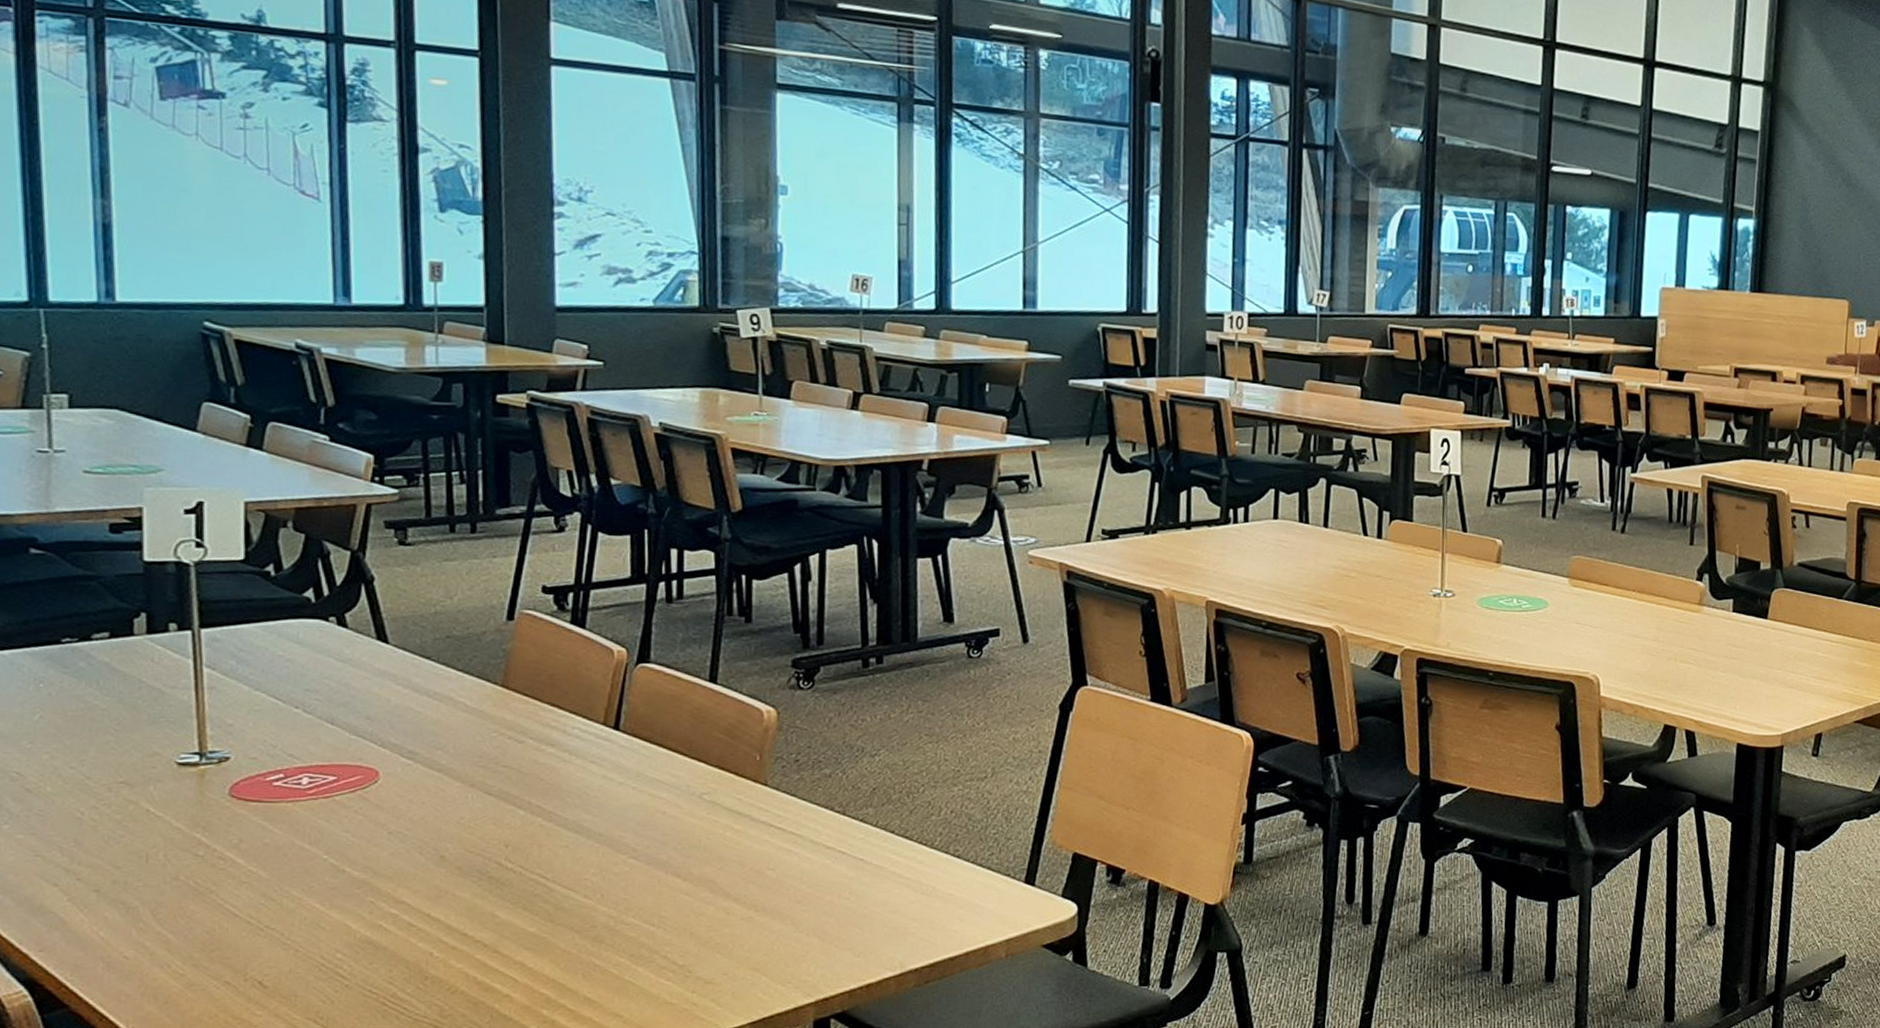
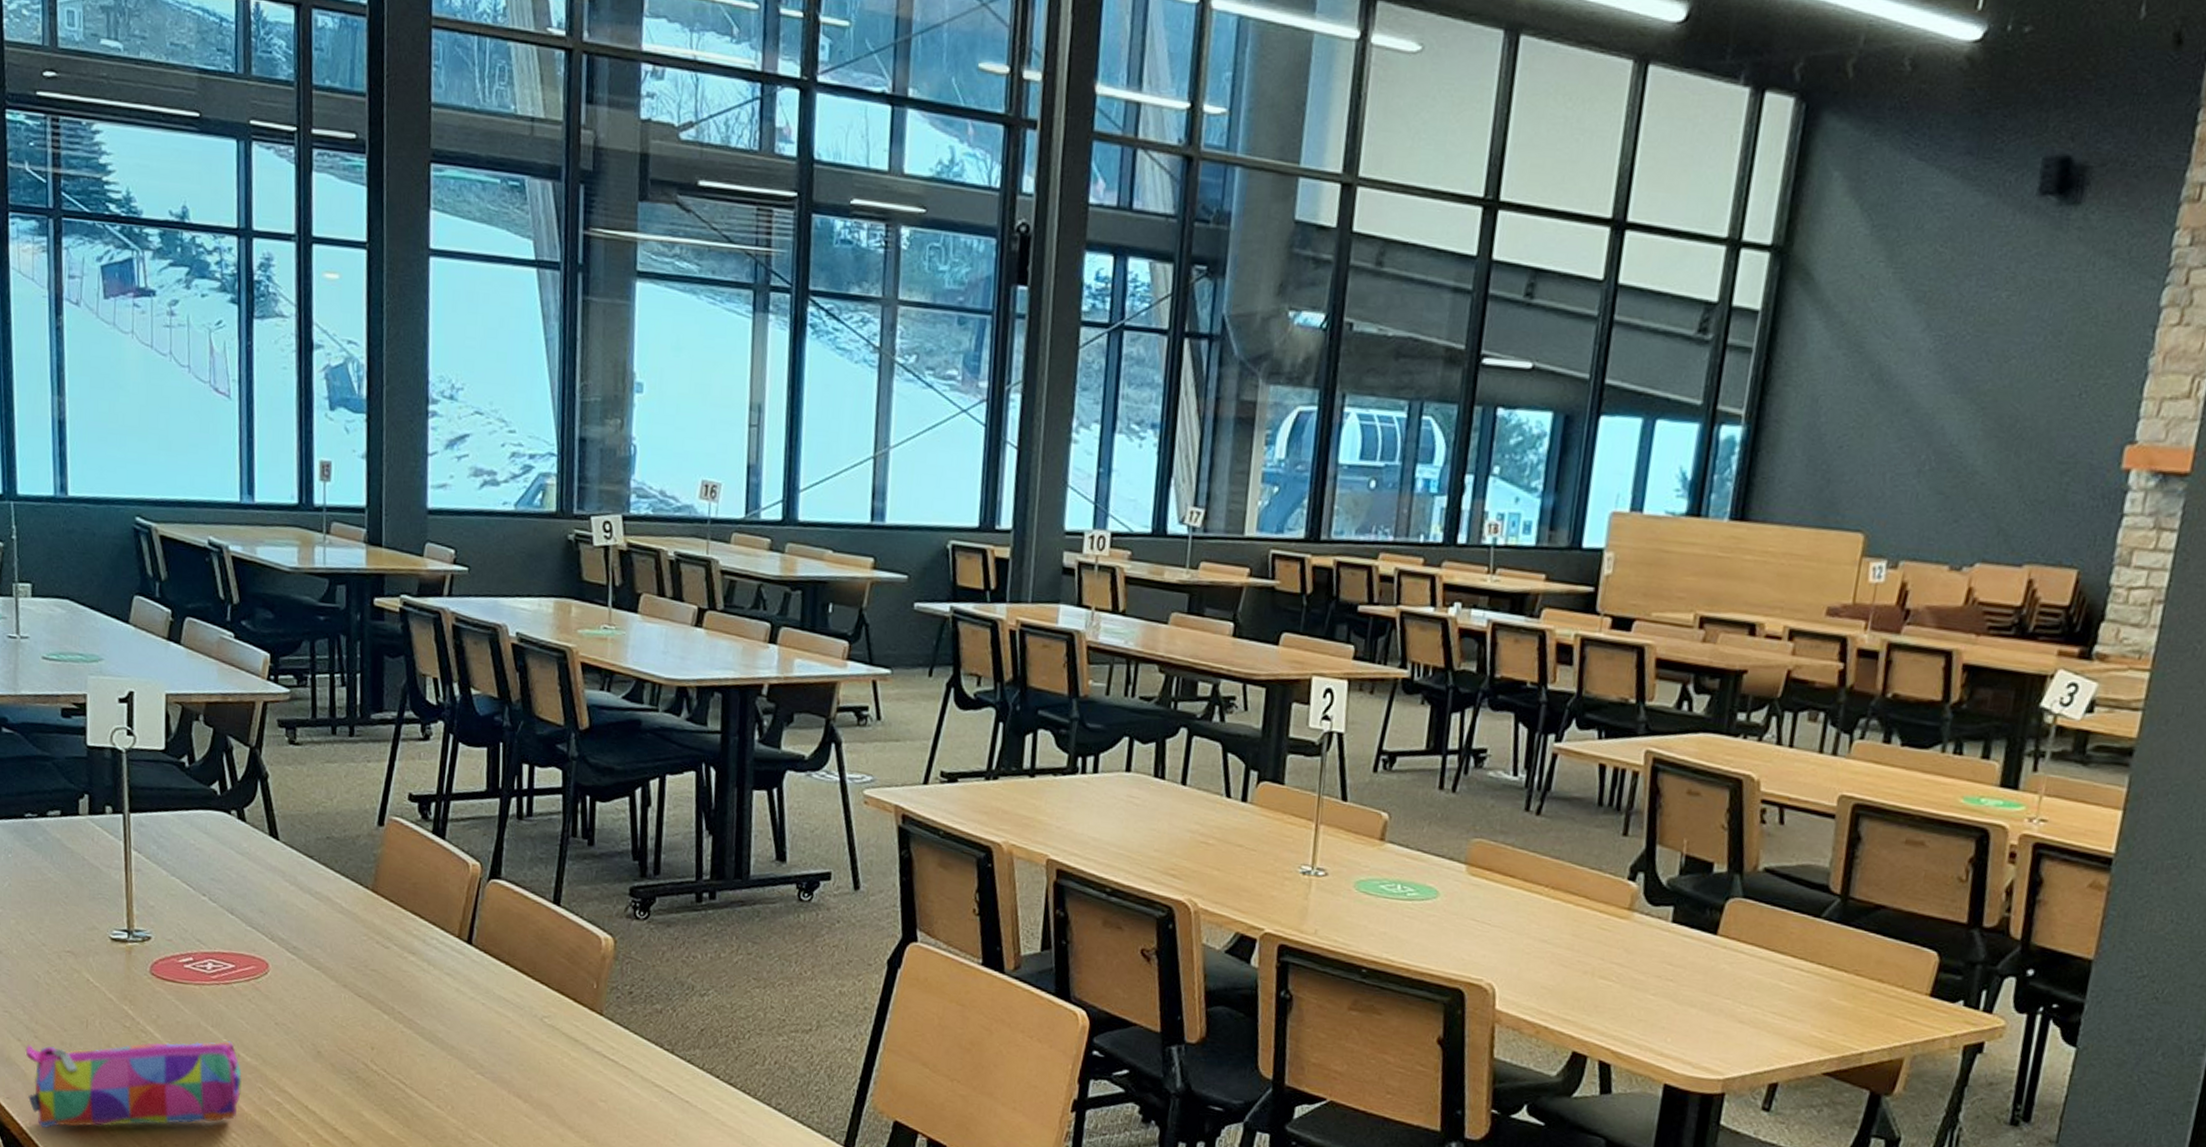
pencil case: none [64,857,348,979] -> present [25,1040,242,1129]

